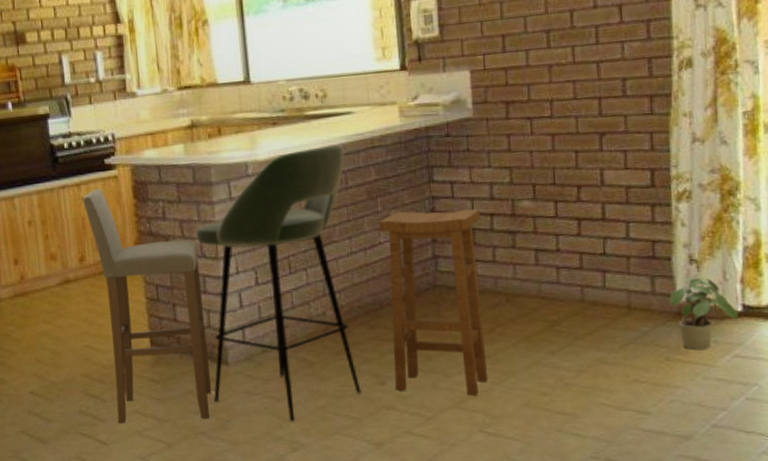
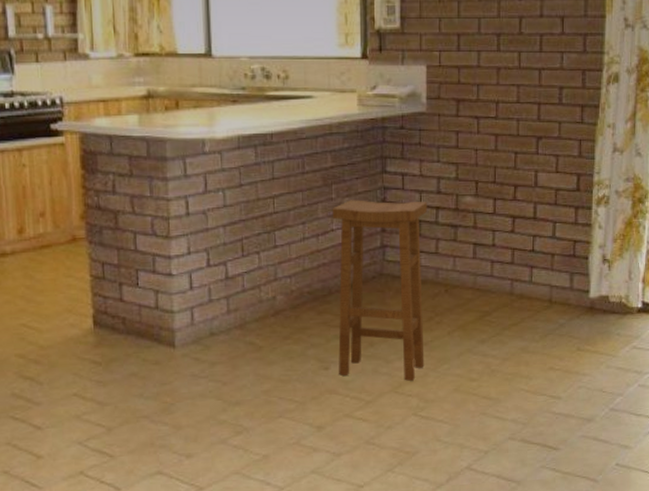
bar stool: present [83,188,212,423] -> none [24,155,157,407]
bar stool: present [196,144,361,421] -> none [147,128,306,405]
potted plant: present [670,277,739,350] -> none [585,275,639,341]

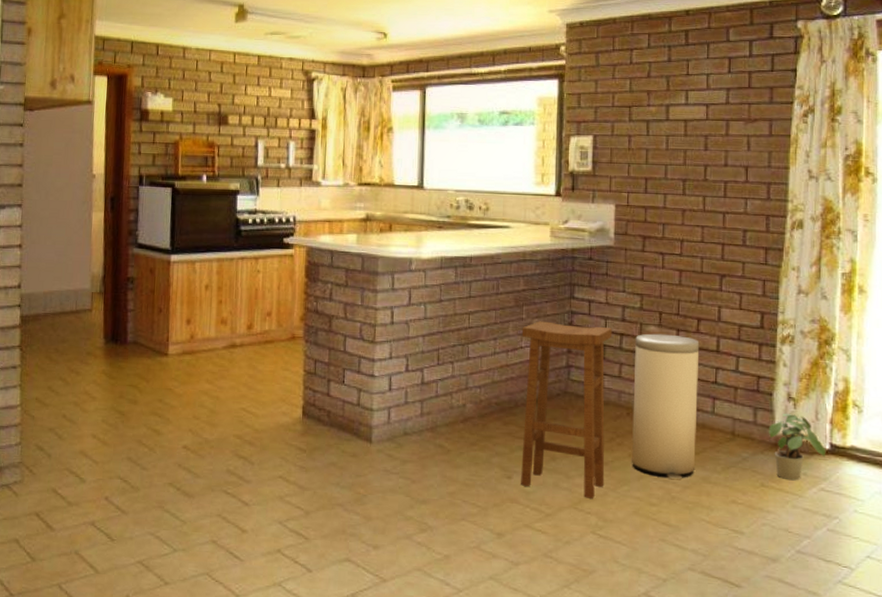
pedal bin: none [451,204,517,354] -> present [632,333,700,481]
potted plant: none [585,275,639,341] -> present [769,413,826,480]

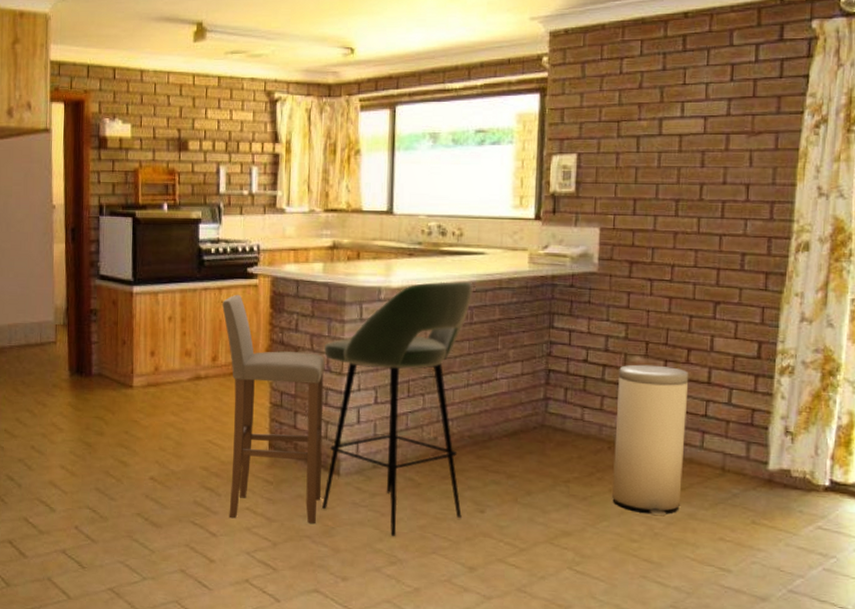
bar stool: none [258,263,358,492] -> present [222,294,325,524]
bar stool: none [354,253,499,503] -> present [322,281,473,536]
bar stool: present [521,321,613,499] -> none [494,352,595,534]
potted plant: present [769,413,826,480] -> none [763,447,826,517]

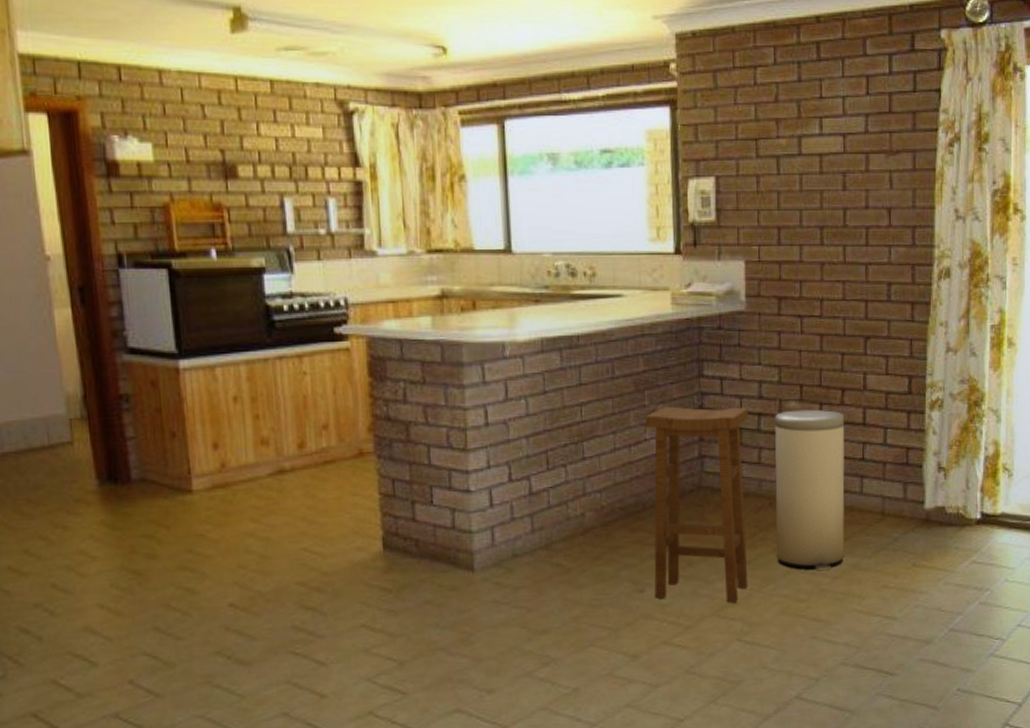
bar stool: present [222,294,325,524] -> none [305,361,454,640]
bar stool: present [322,281,473,536] -> none [442,329,619,633]
bar stool: none [494,352,595,534] -> present [645,406,749,603]

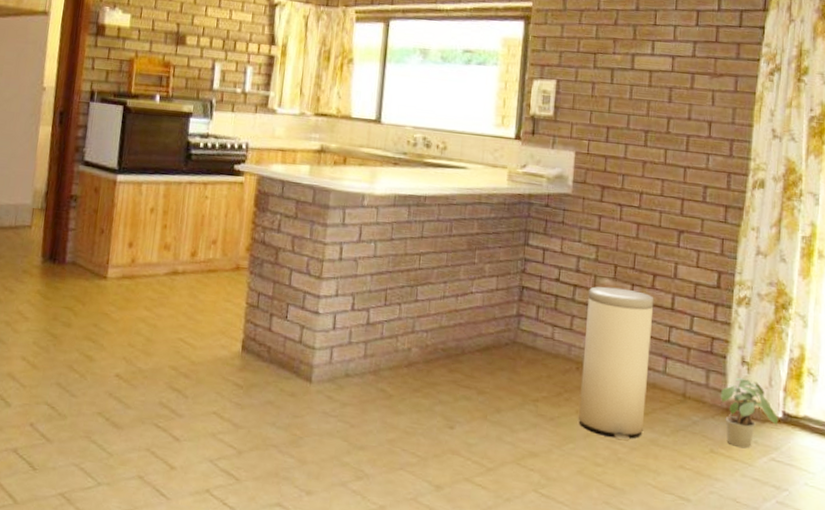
bar stool: present [645,406,749,603] -> none [463,266,566,455]
potted plant: none [920,484,977,556] -> present [721,377,779,448]

